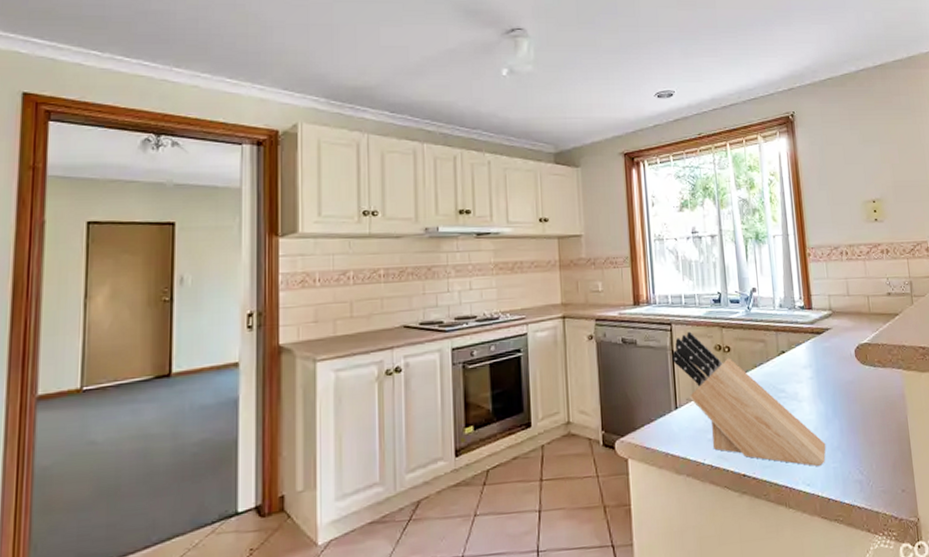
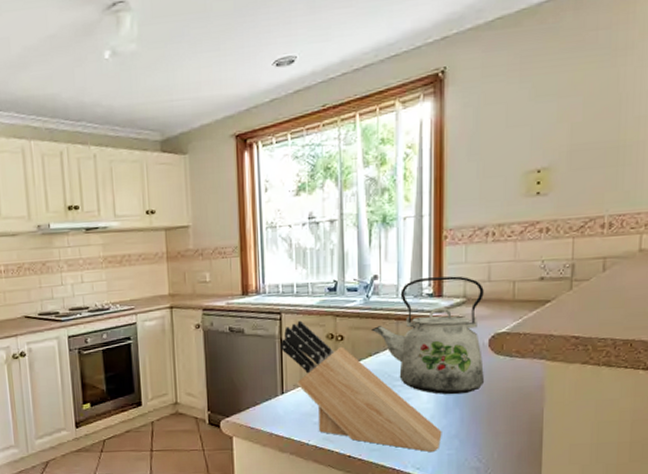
kettle: none [754,290,856,406] -> present [371,276,484,395]

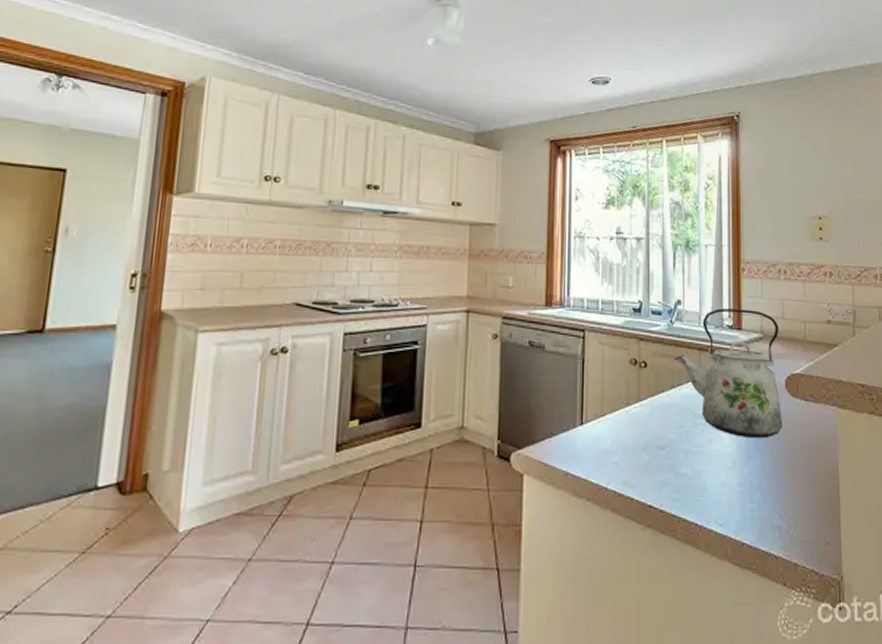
knife block: present [281,320,442,453] -> none [582,341,744,506]

